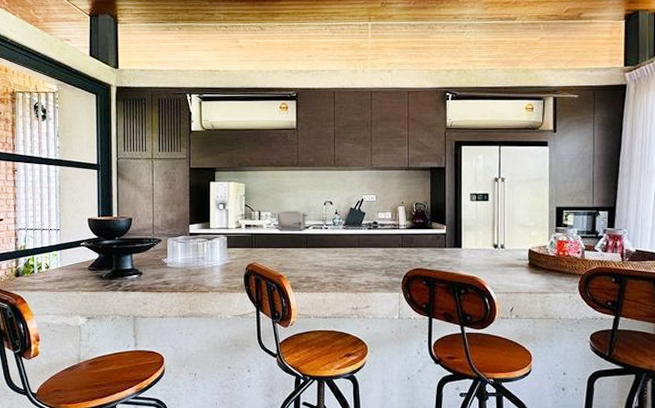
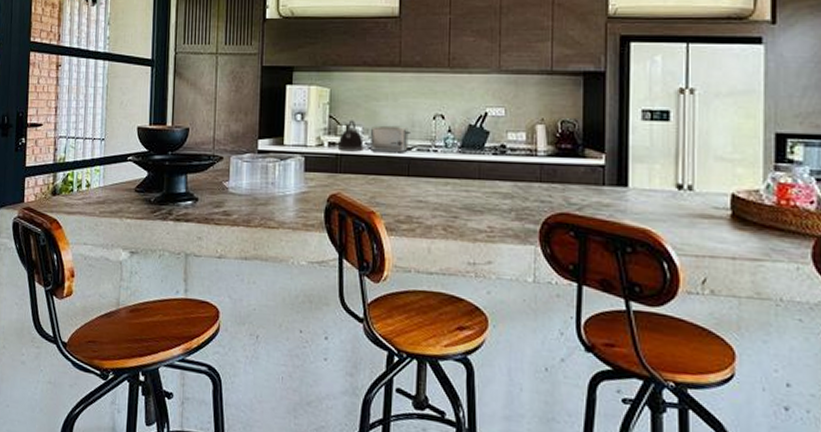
kettle: none [253,207,272,232] -> present [339,120,364,153]

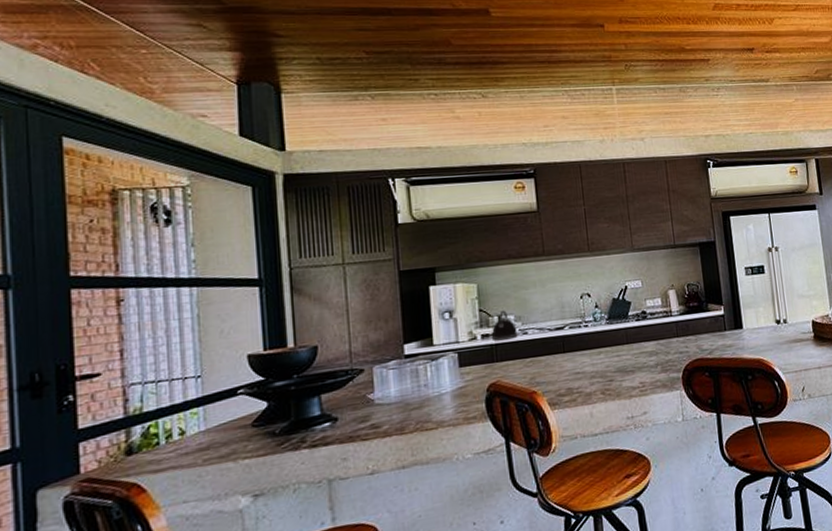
toaster: present [371,125,412,155] -> none [523,308,562,337]

